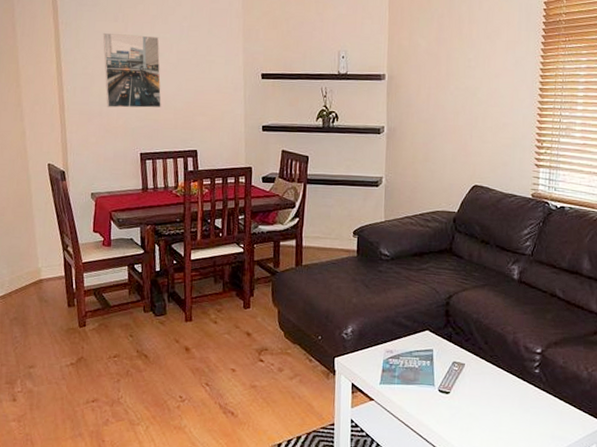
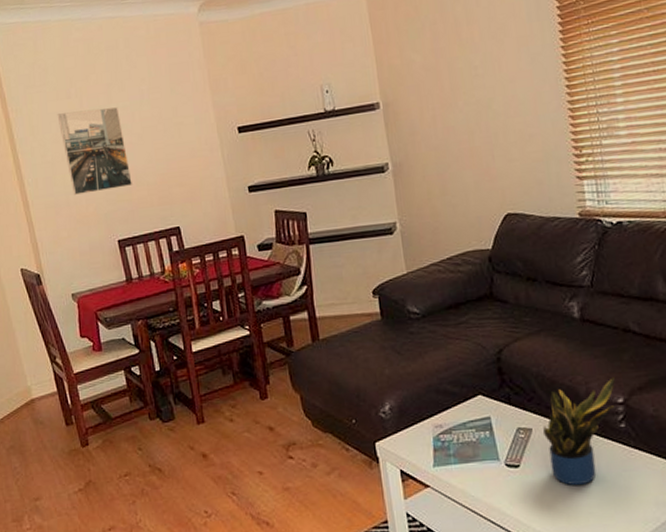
potted plant: none [472,331,537,414] -> present [542,377,615,485]

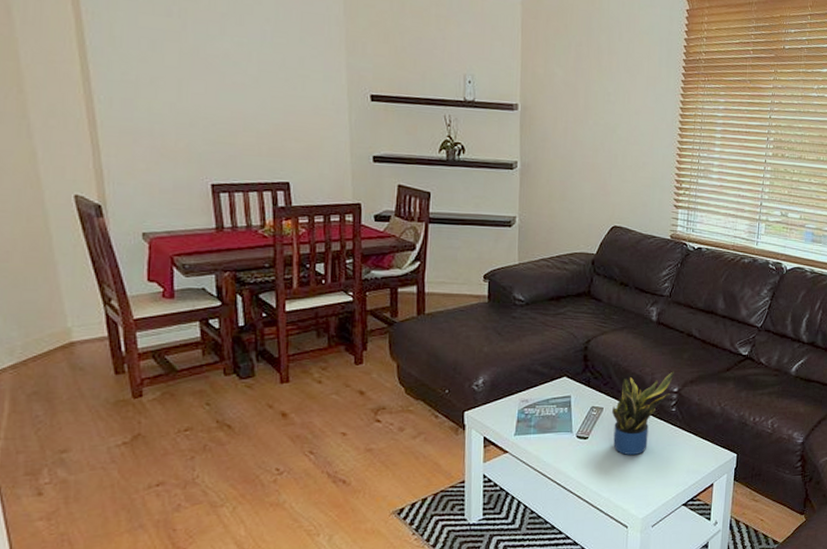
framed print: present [57,107,132,195] -> none [150,29,239,130]

